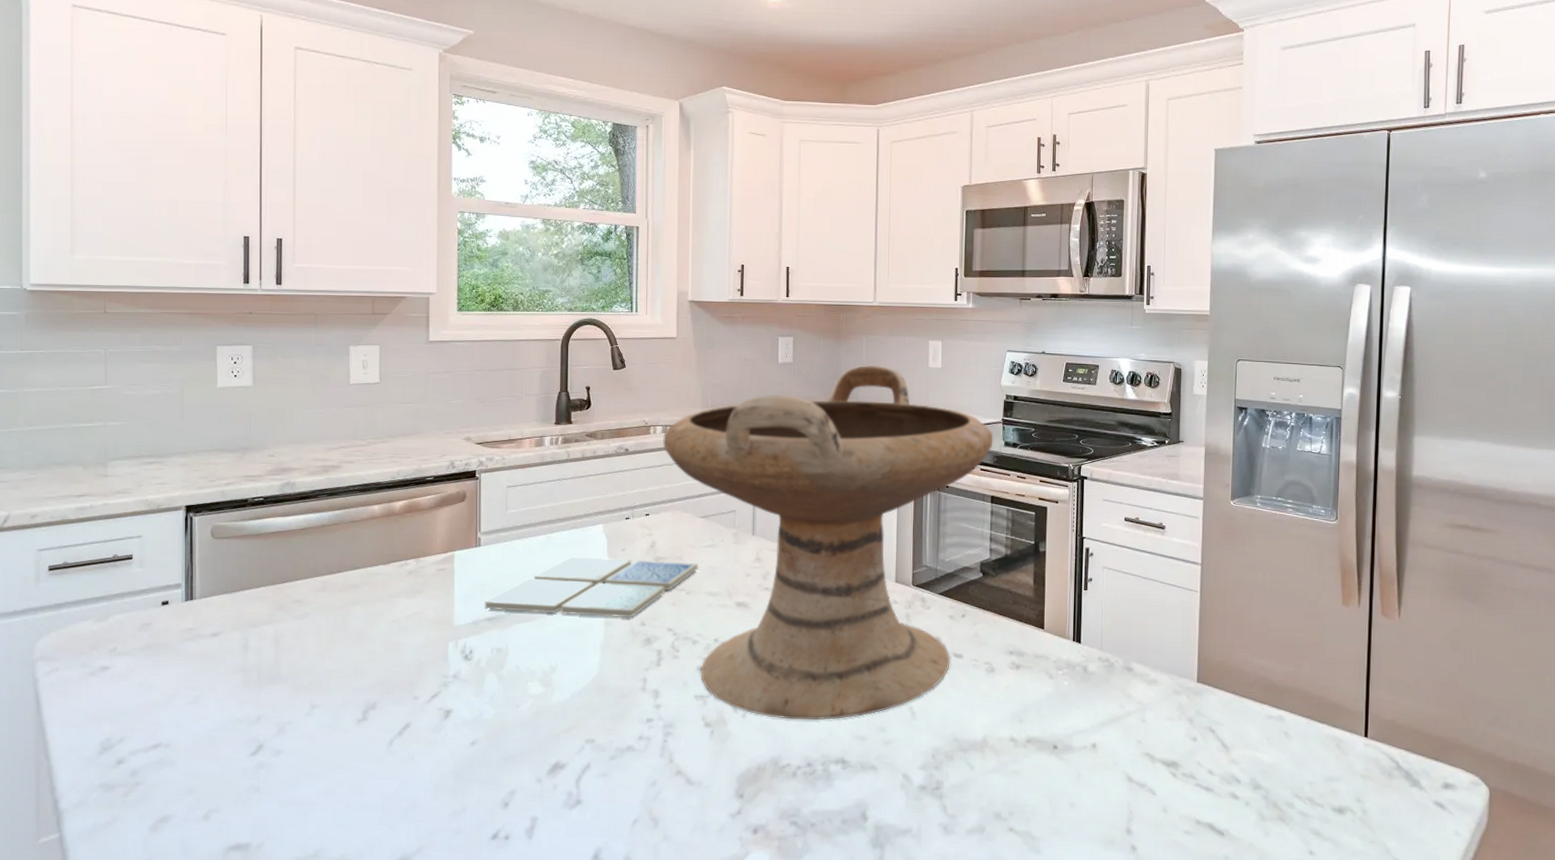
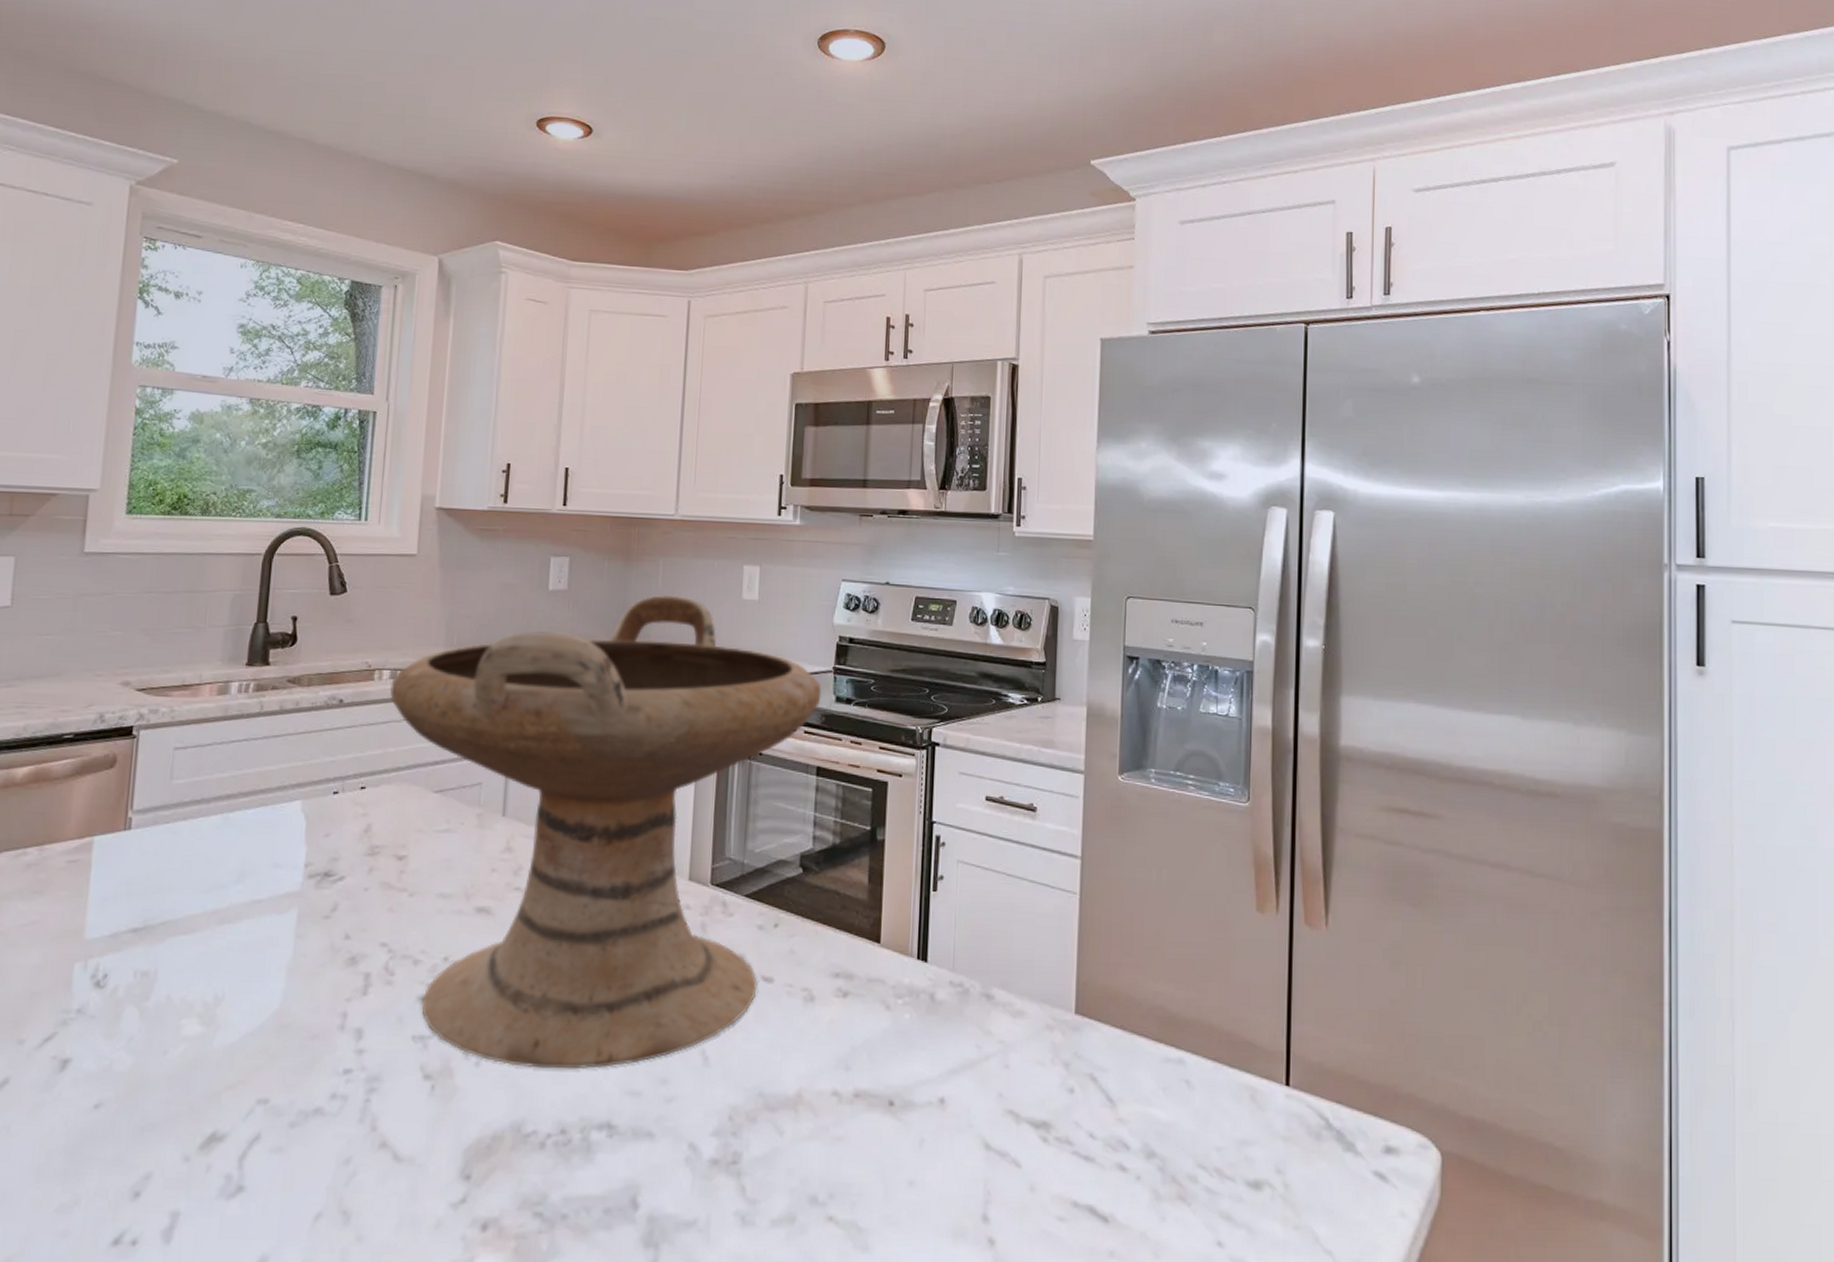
drink coaster: present [485,556,699,618] -> none [129,844,429,929]

